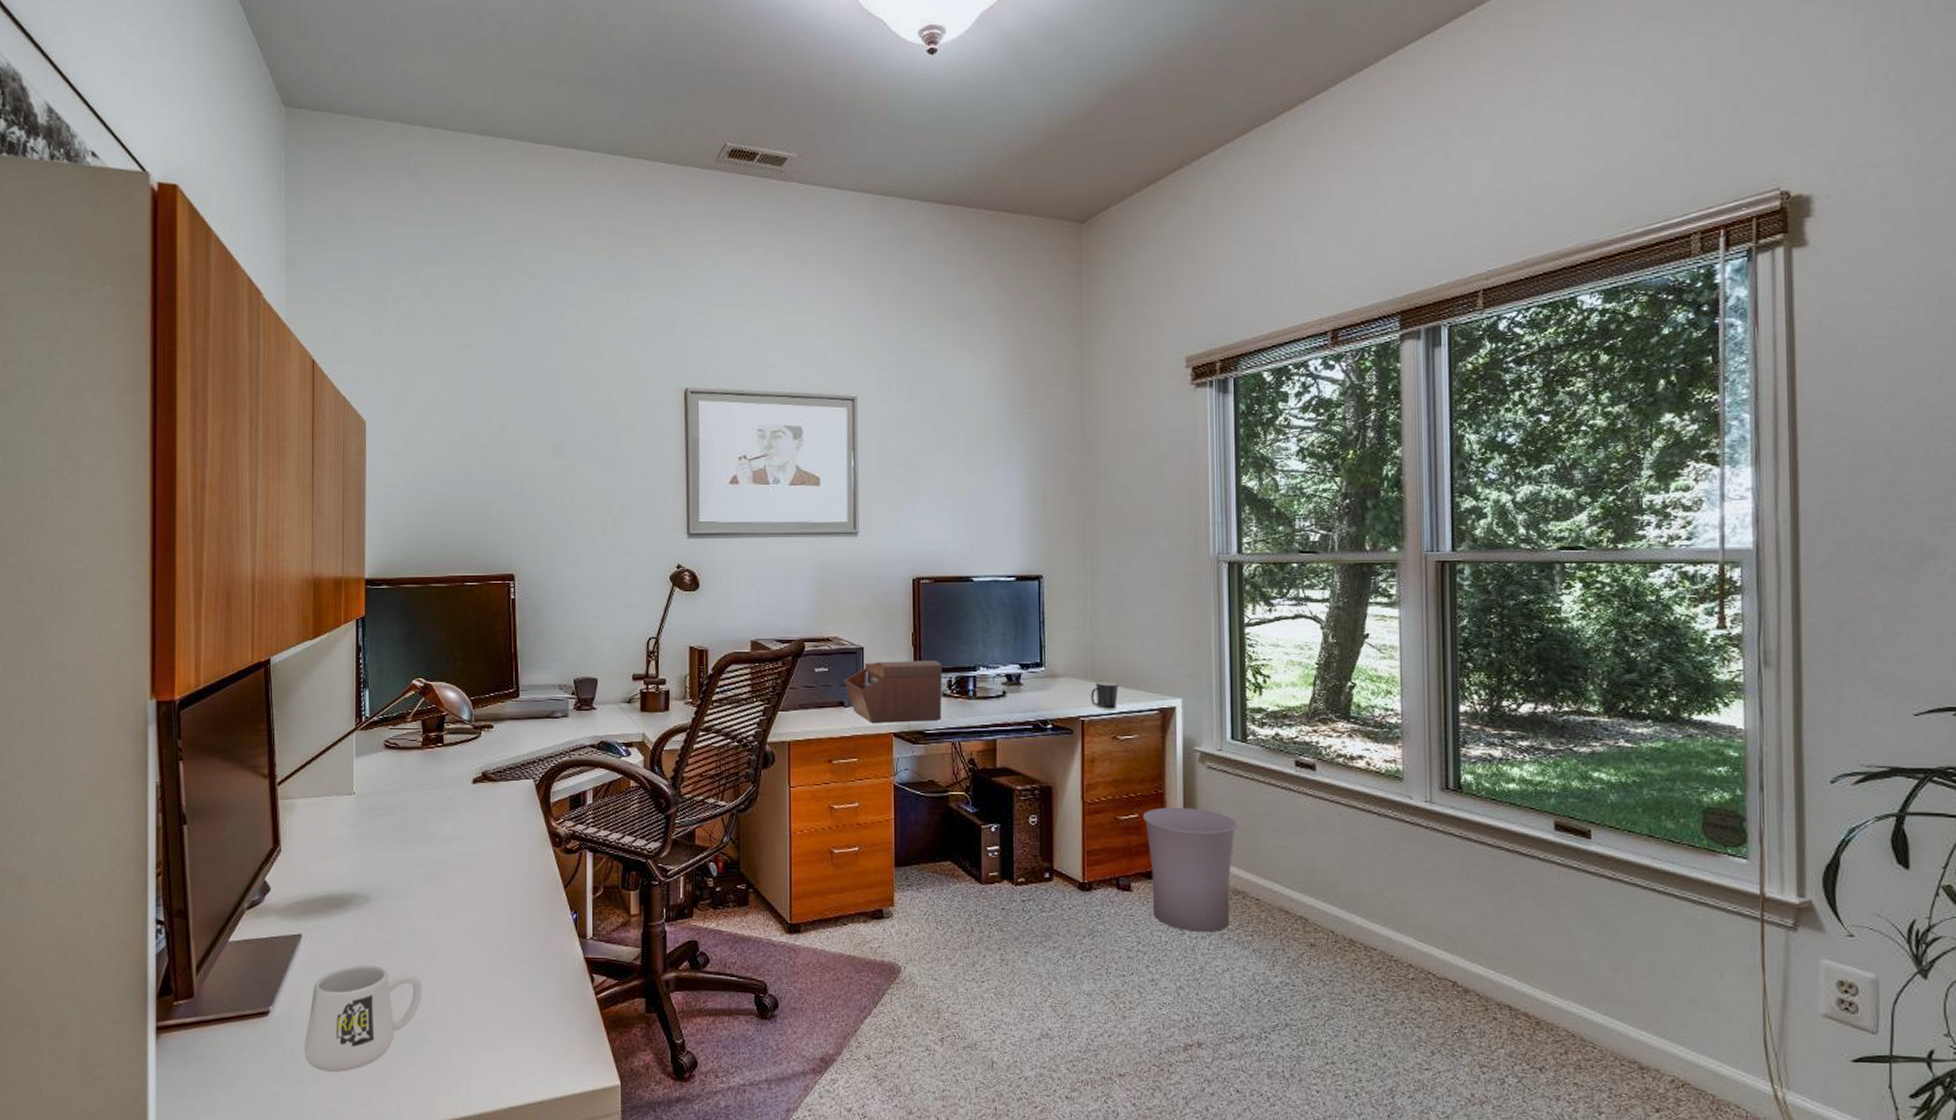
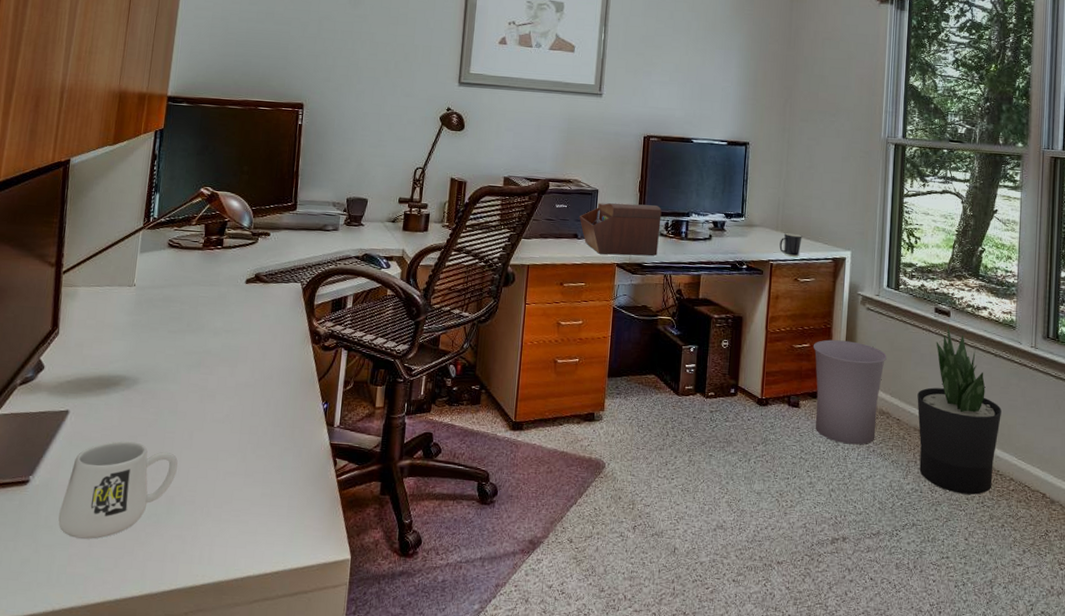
planter: none [1280,780,1391,986] -> present [917,324,1002,495]

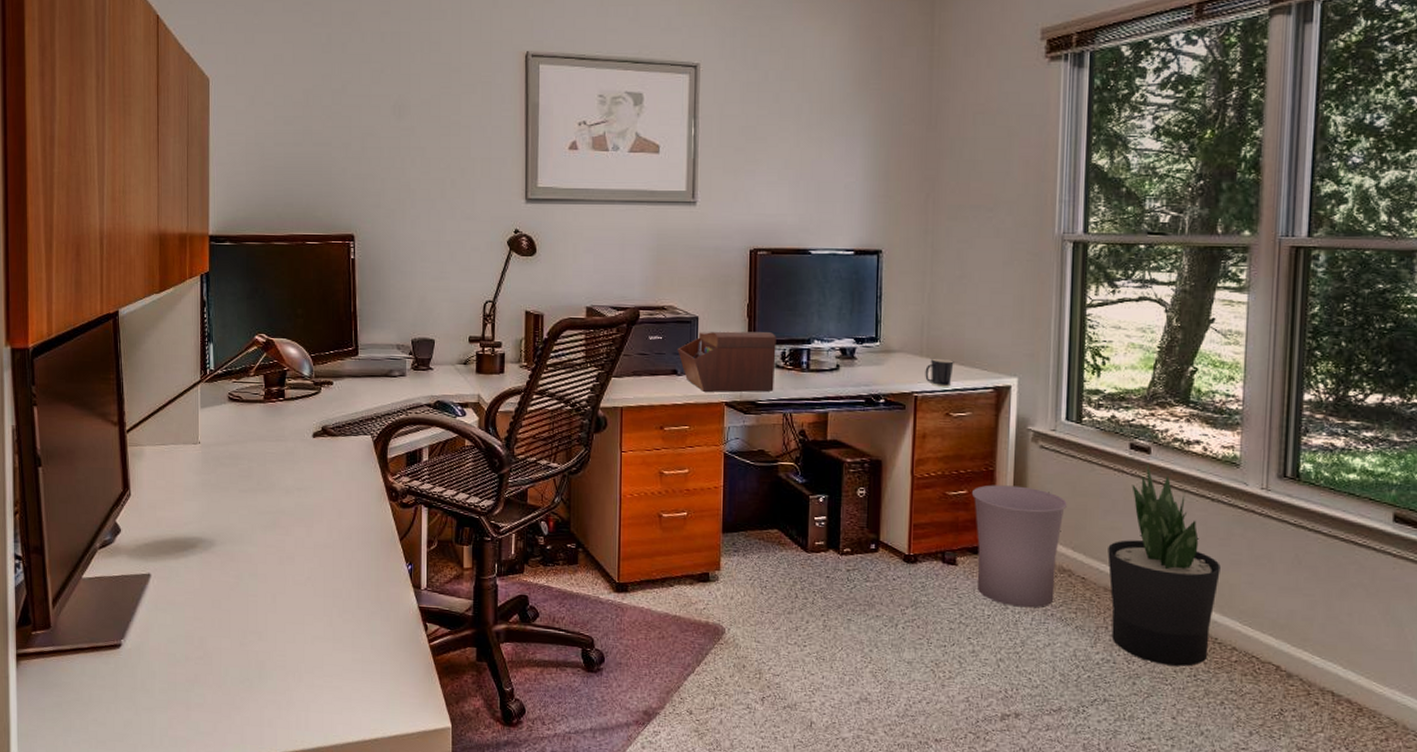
mug: present [58,441,178,539] -> none [154,604,264,703]

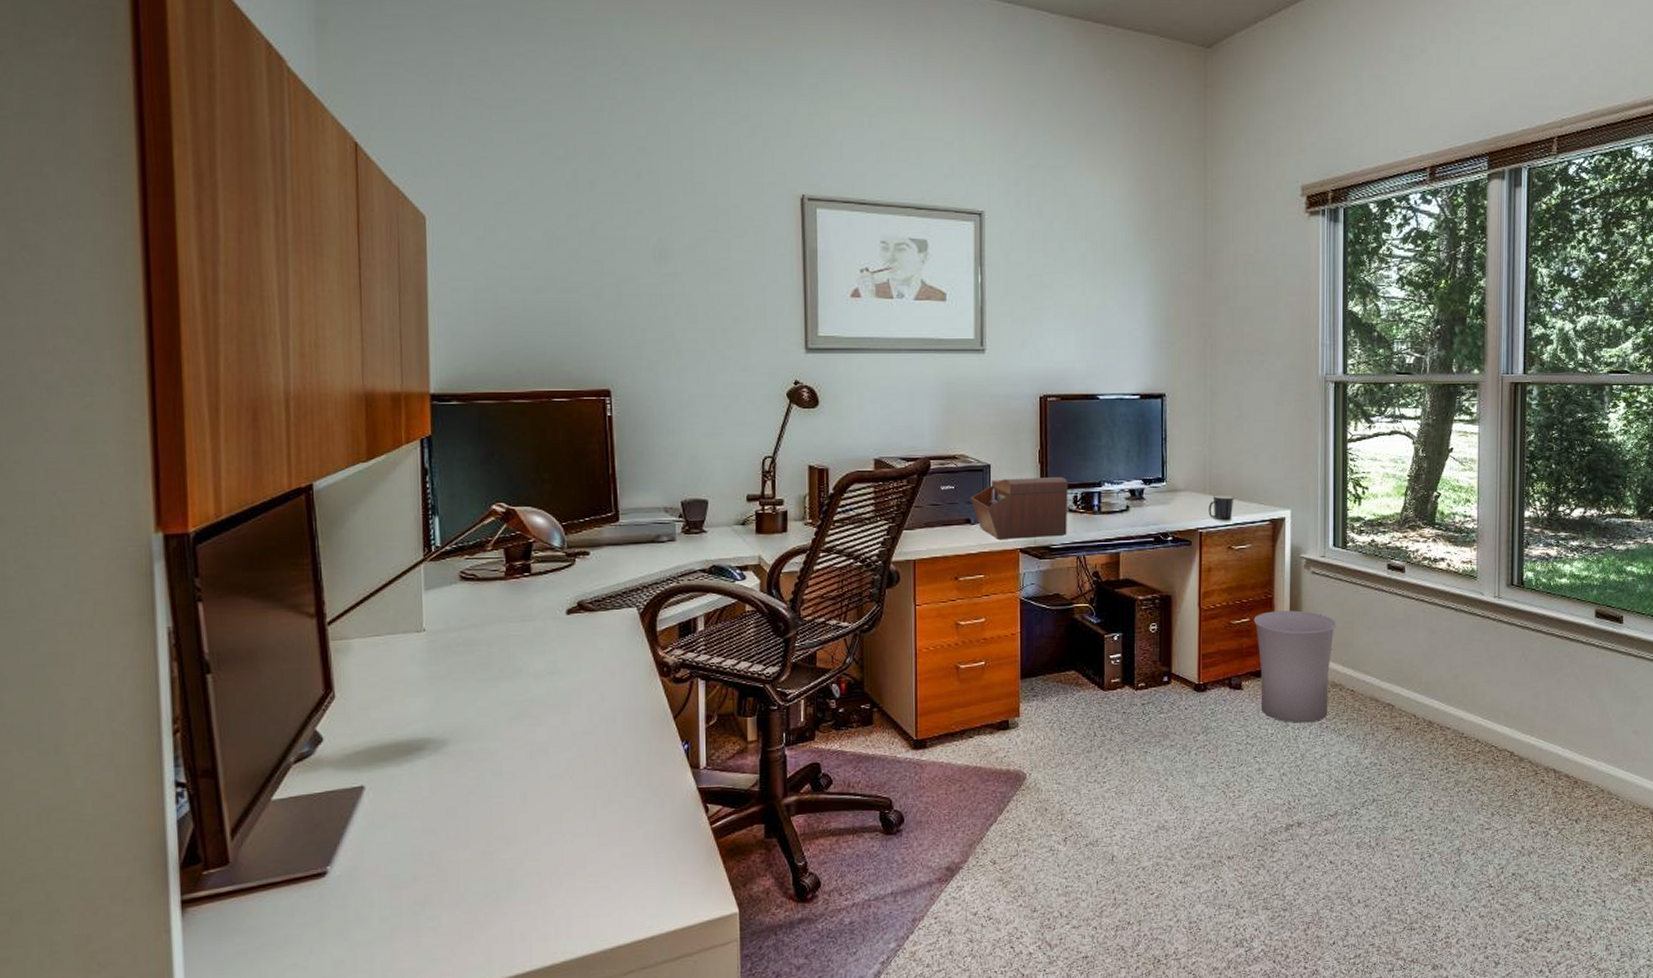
planter: present [1108,463,1220,666] -> none [1372,581,1464,762]

